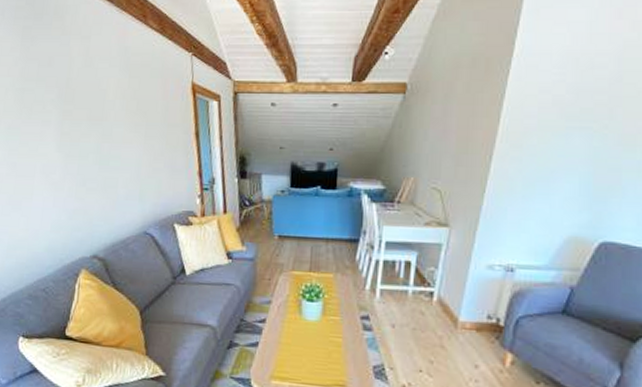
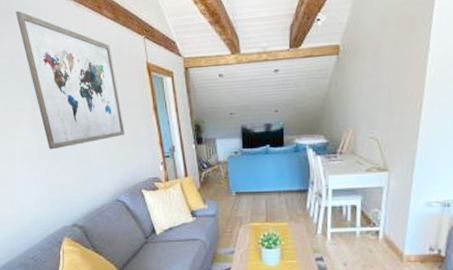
wall art: none [49,11,161,170] -> present [15,10,124,150]

